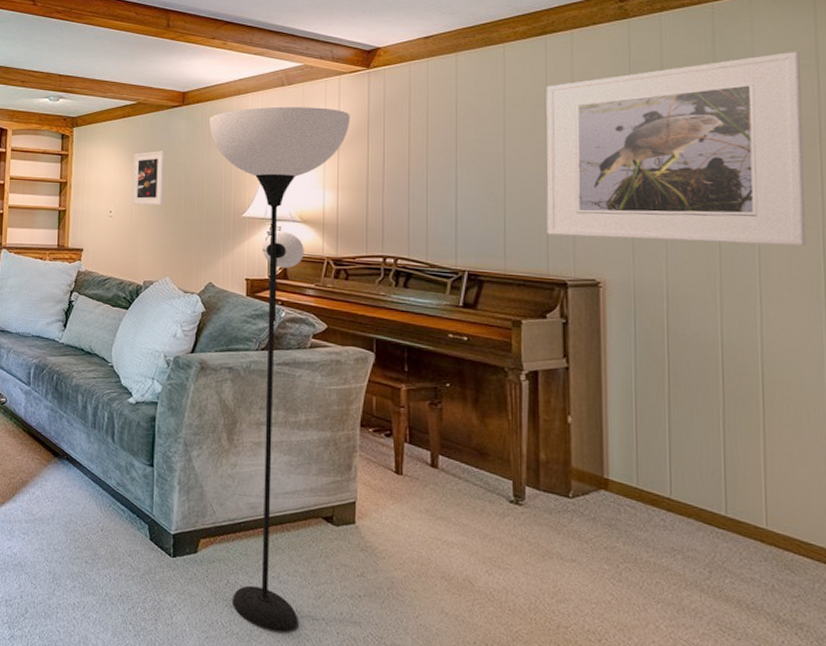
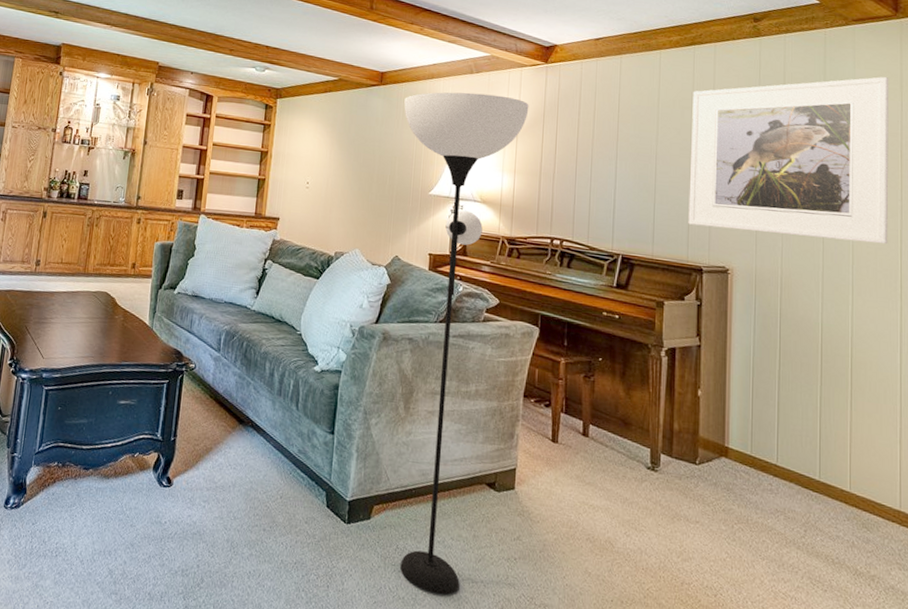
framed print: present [131,151,165,206] -> none [328,126,362,180]

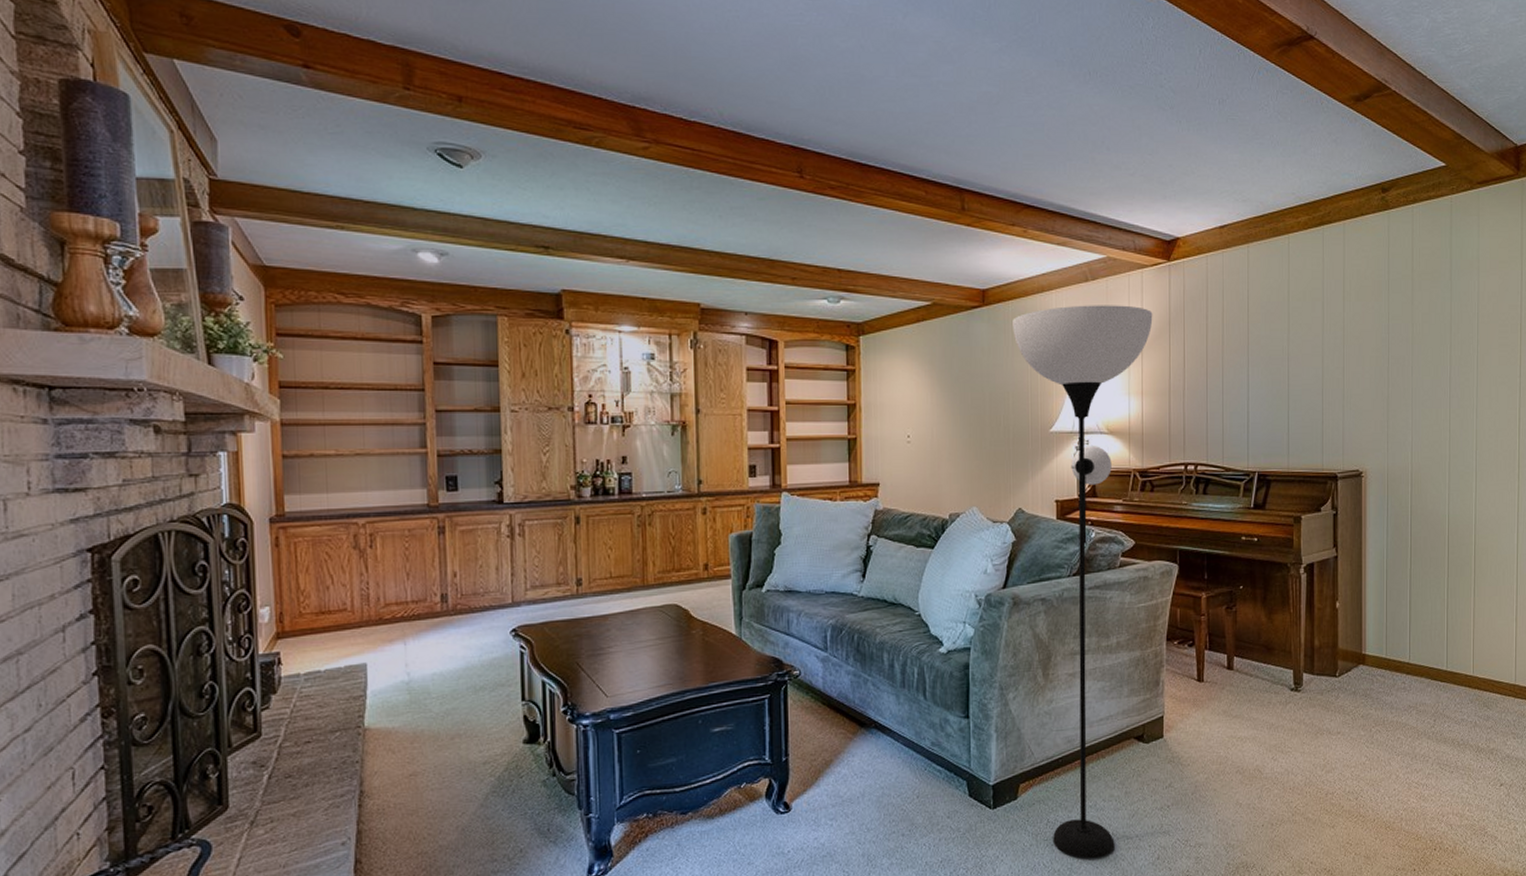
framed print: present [688,77,889,245] -> none [1322,245,1511,429]

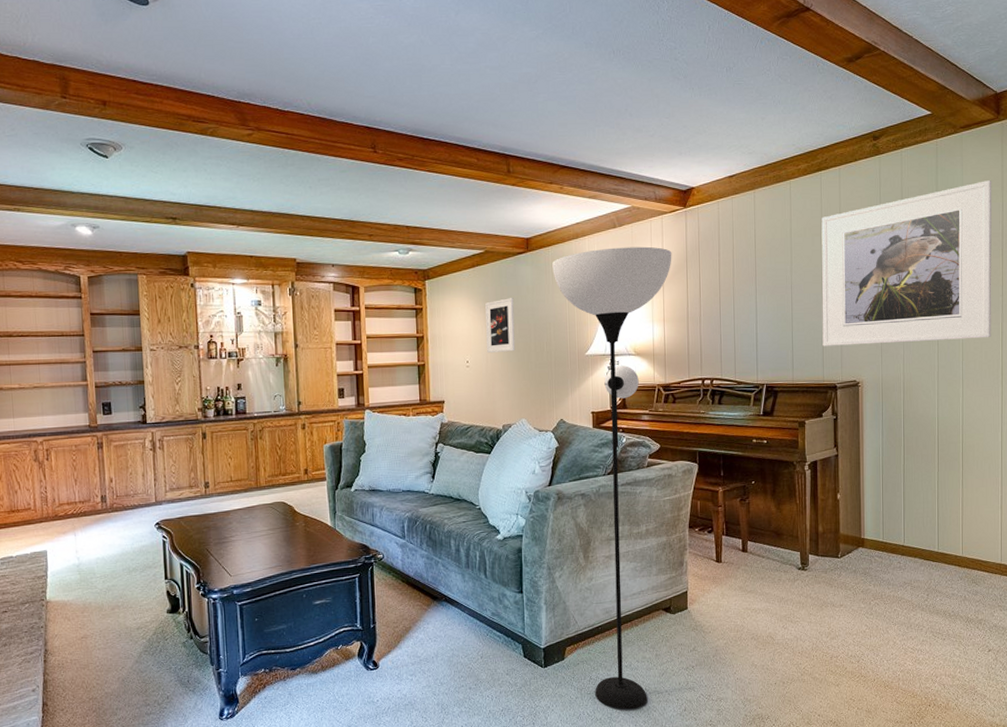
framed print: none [931,361,967,427] -> present [485,298,515,354]
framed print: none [1322,245,1511,429] -> present [821,180,992,346]

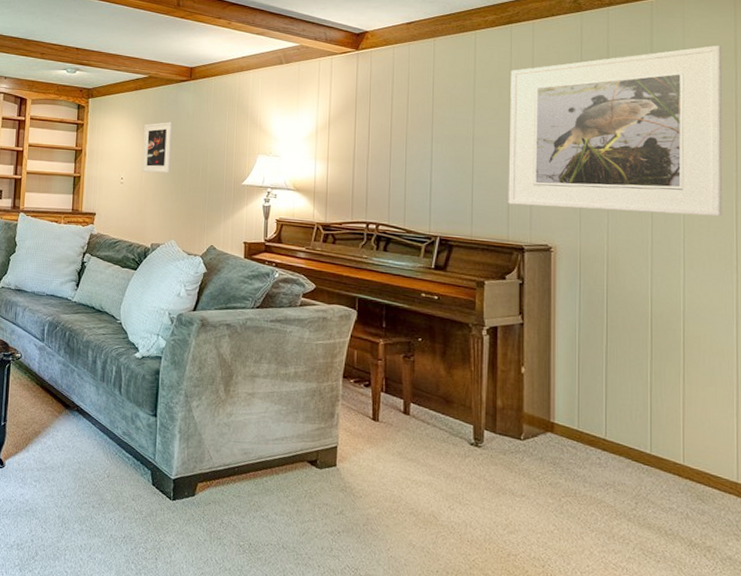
floor lamp: present [552,246,672,710] -> none [214,83,341,567]

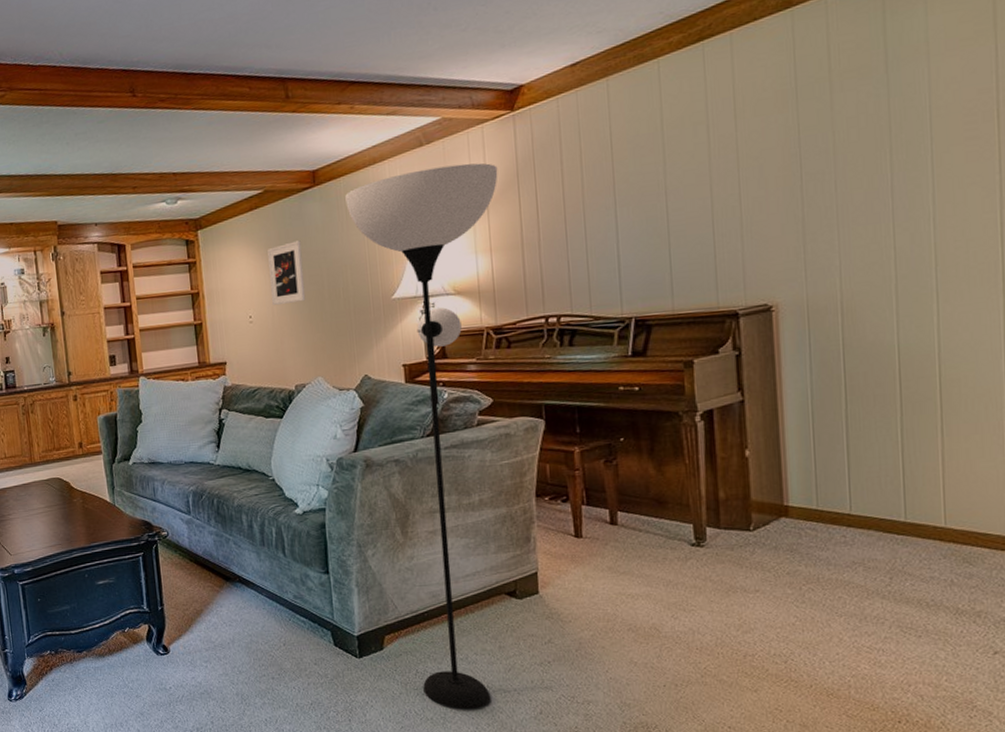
floor lamp: none [214,83,341,567] -> present [345,163,498,710]
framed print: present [508,45,723,217] -> none [706,17,983,264]

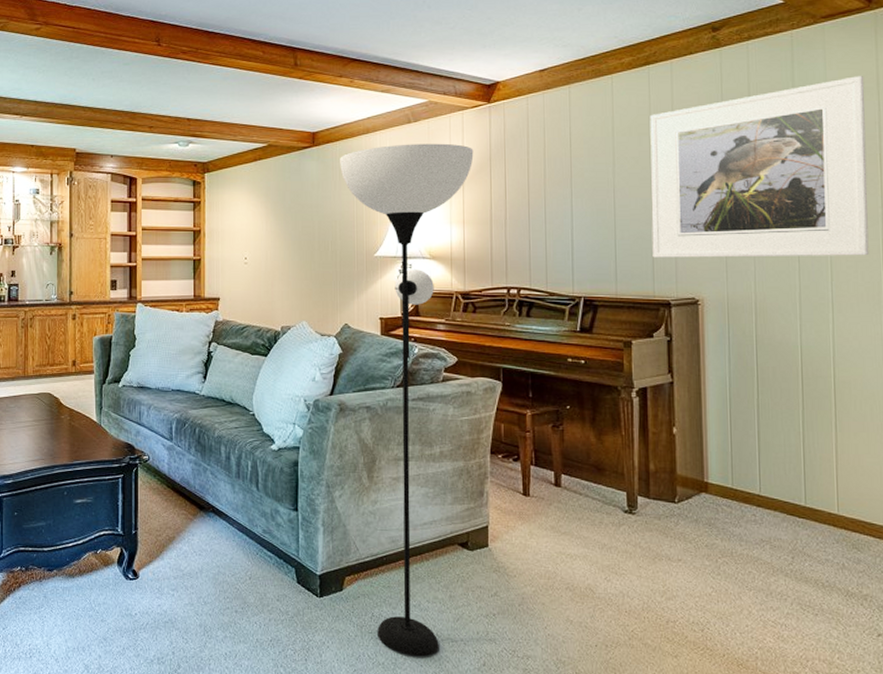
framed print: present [267,240,306,306] -> none [266,194,298,251]
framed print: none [706,17,983,264] -> present [650,76,869,258]

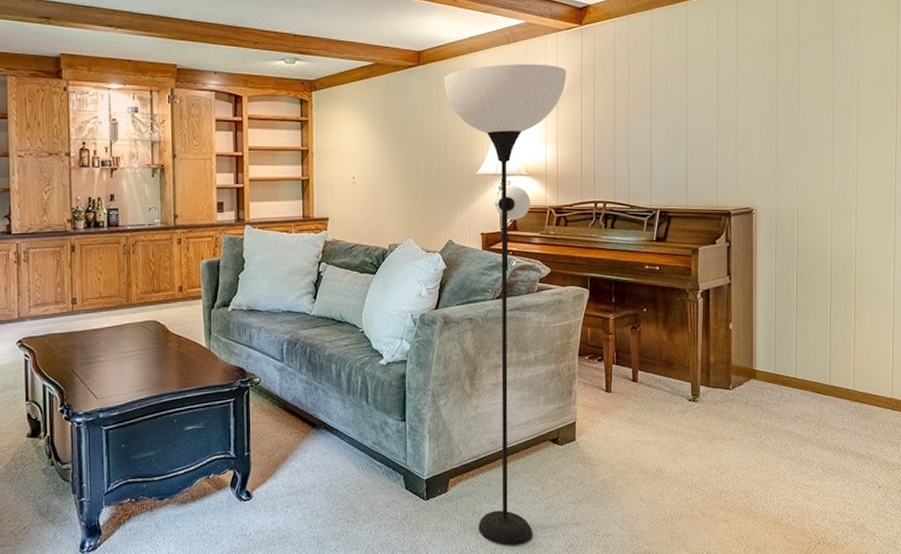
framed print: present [650,76,869,258] -> none [717,9,888,172]

